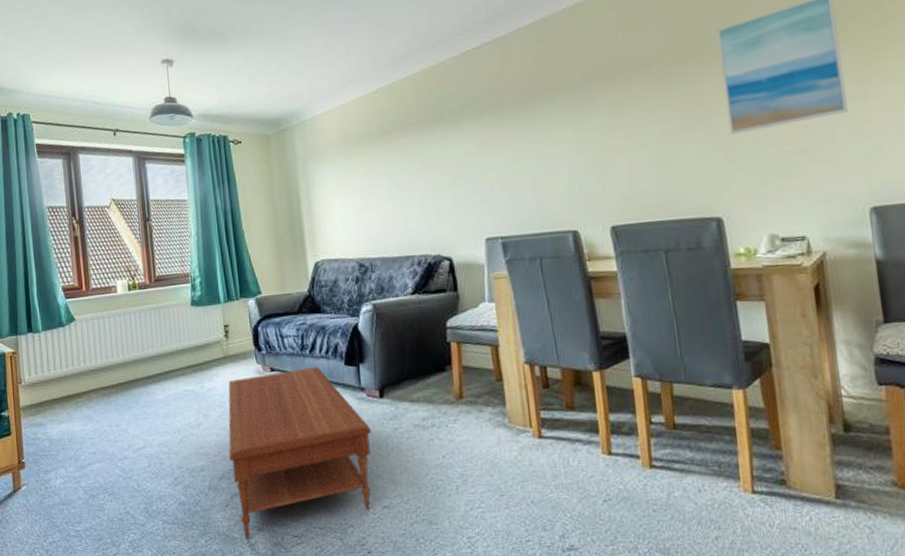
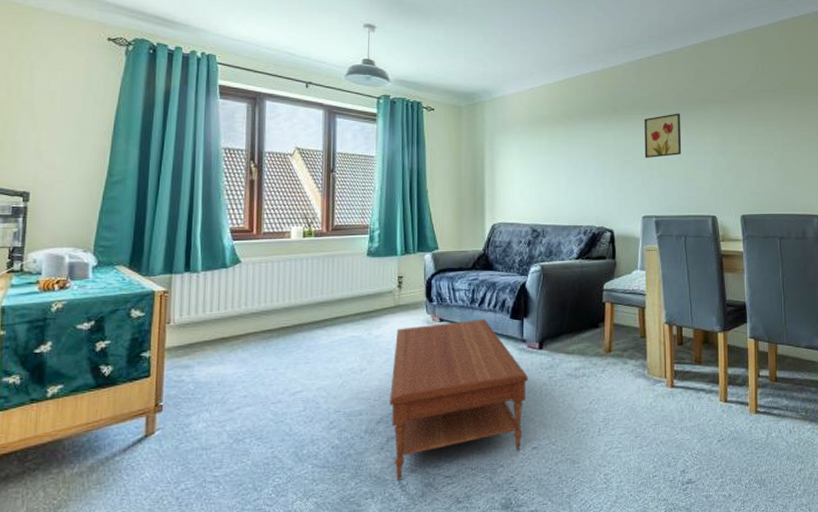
wall art: none [477,110,527,169] -> present [644,113,682,158]

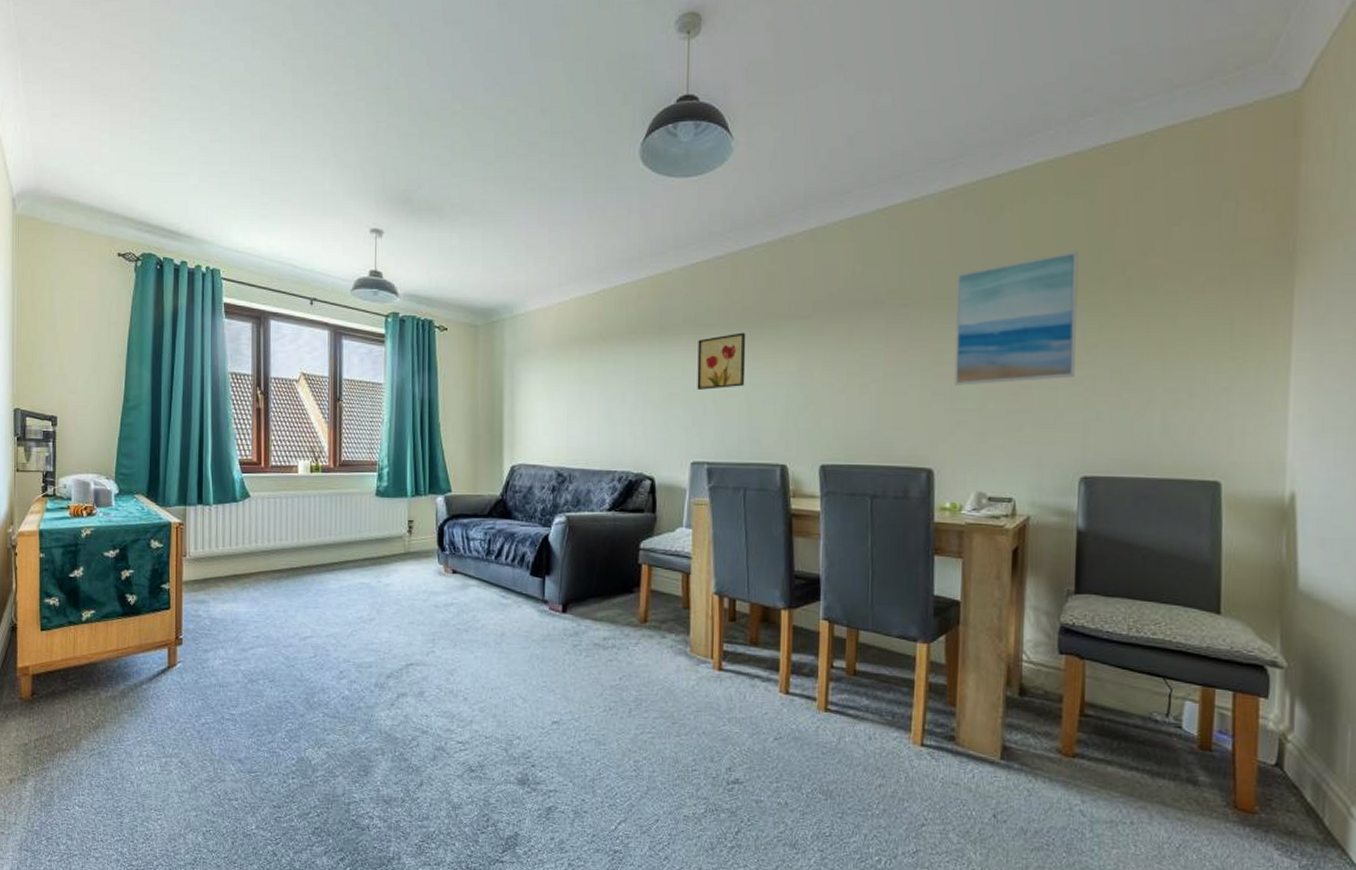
coffee table: present [390,319,528,481] -> none [400,574,549,740]

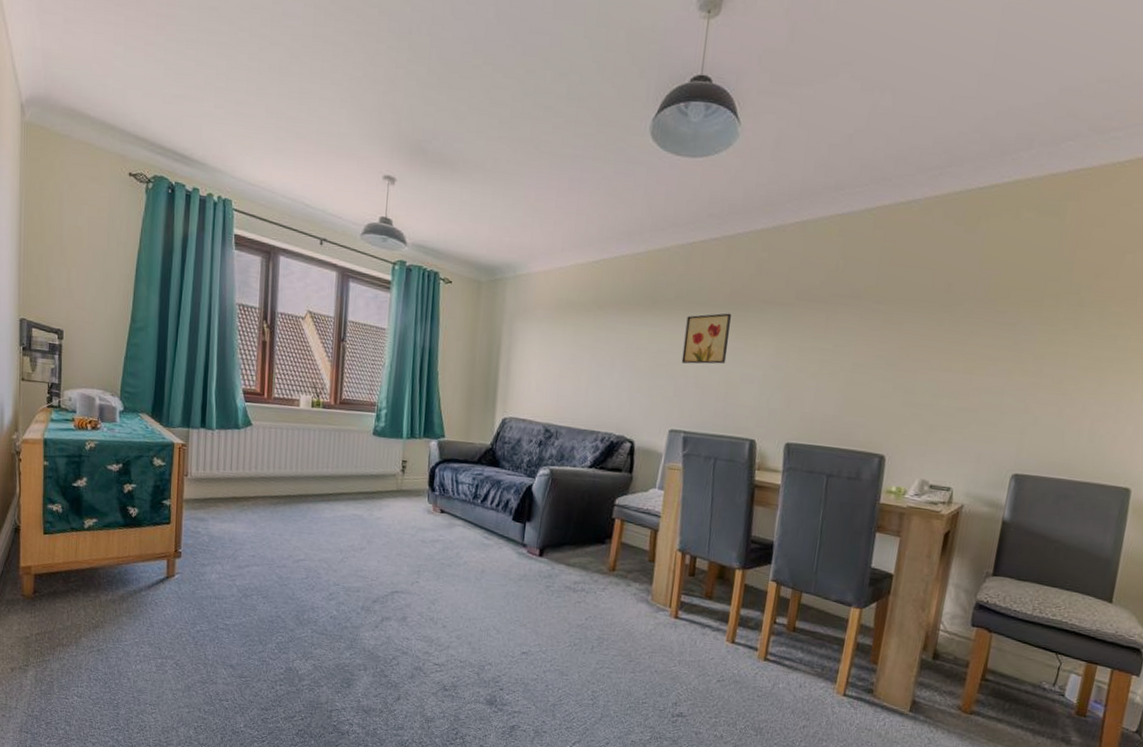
wall art: present [954,250,1079,385] -> none [914,267,1041,384]

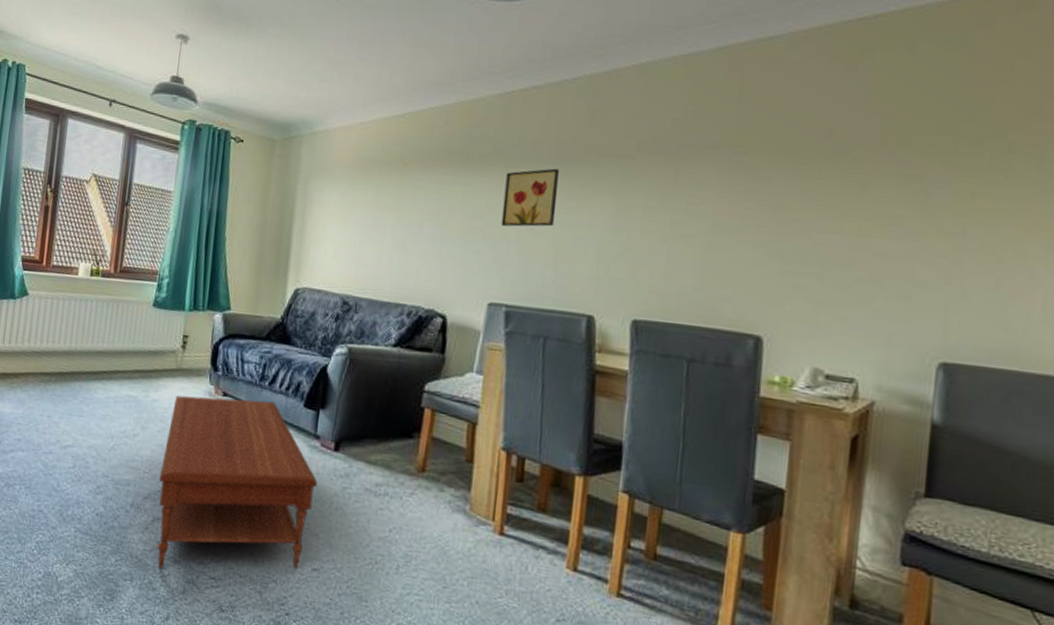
coffee table: none [386,513,525,659] -> present [157,395,317,570]

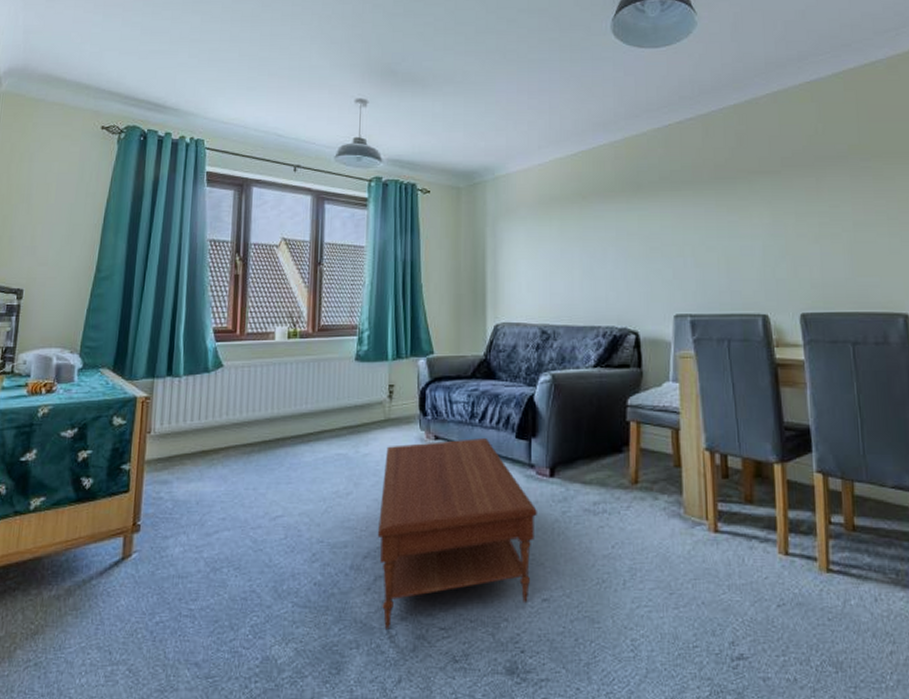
wall art: present [501,168,559,227] -> none [674,188,722,243]

